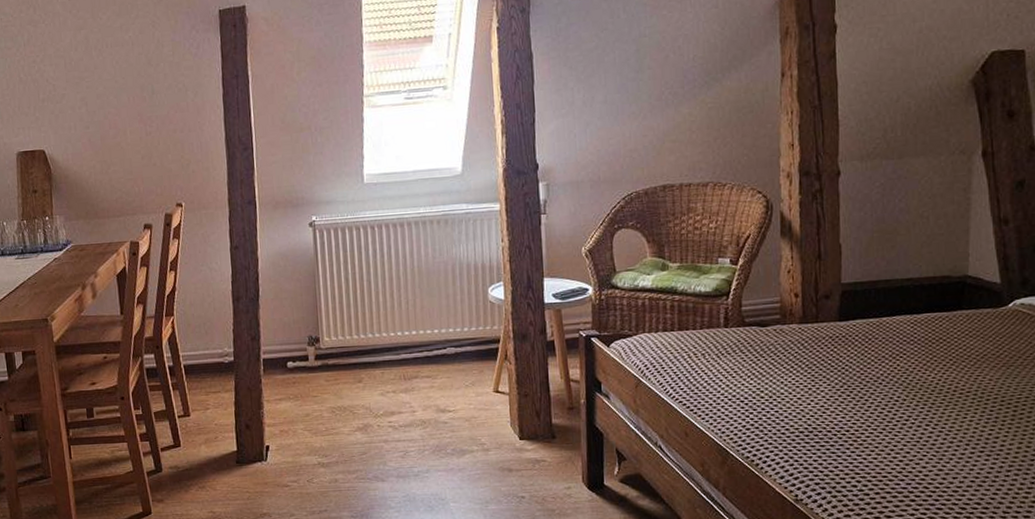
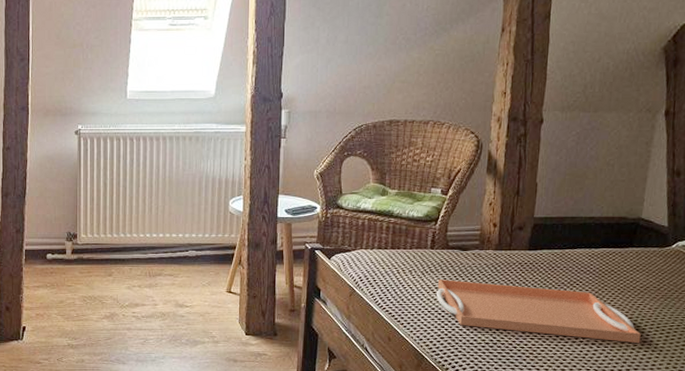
serving tray: none [736,361,984,422] -> present [436,279,641,344]

